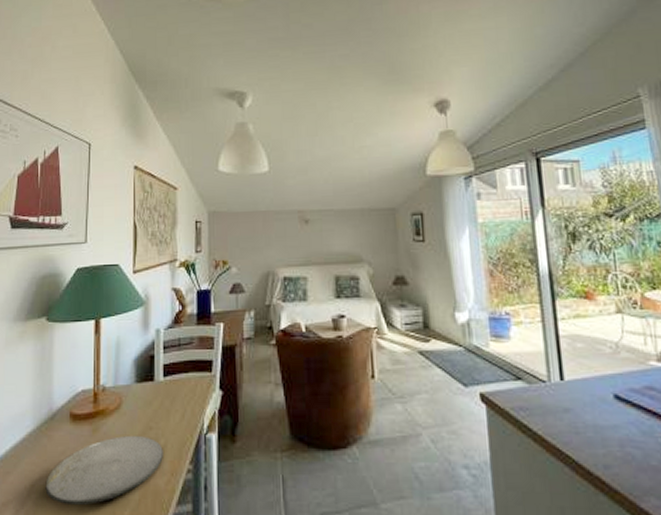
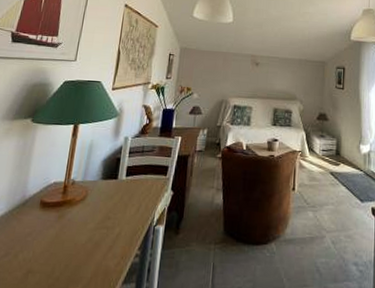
plate: present [45,436,163,506] -> none [8,223,117,281]

